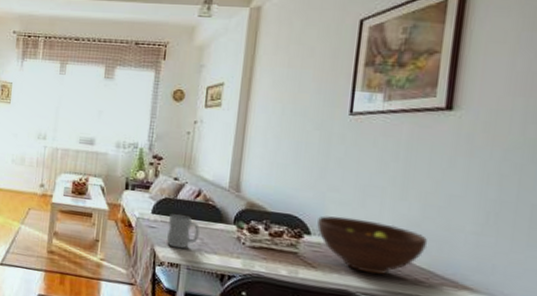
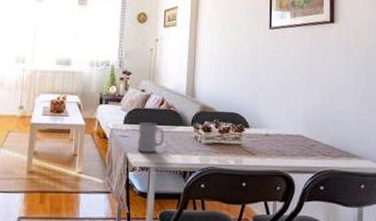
fruit bowl: present [317,216,427,275] -> none [254,110,327,155]

